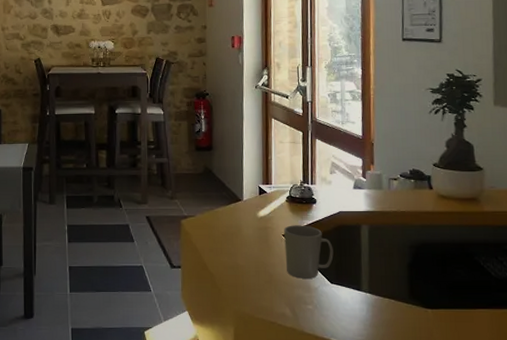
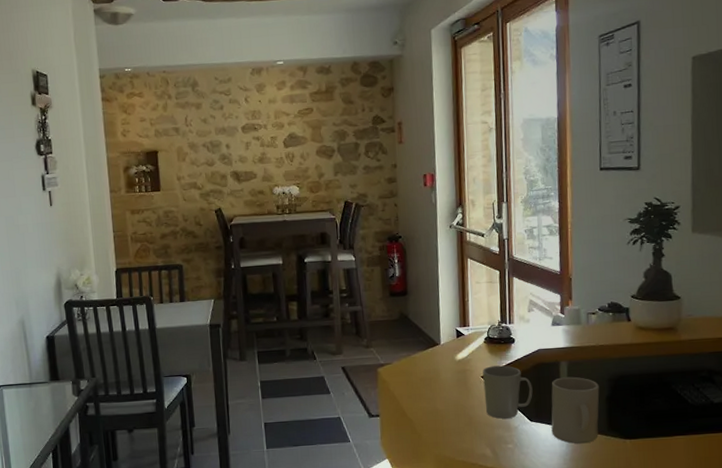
cup: none [351,241,401,310] -> present [551,376,600,444]

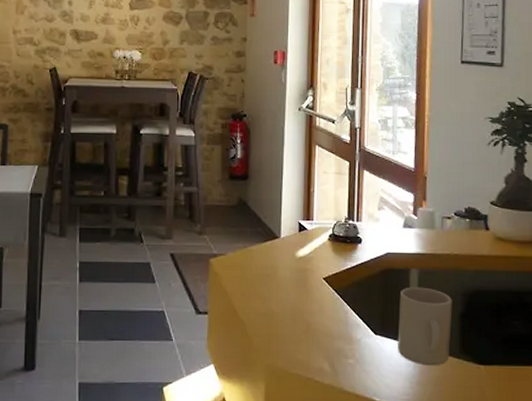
mug: present [483,365,533,419] -> none [325,267,379,329]

